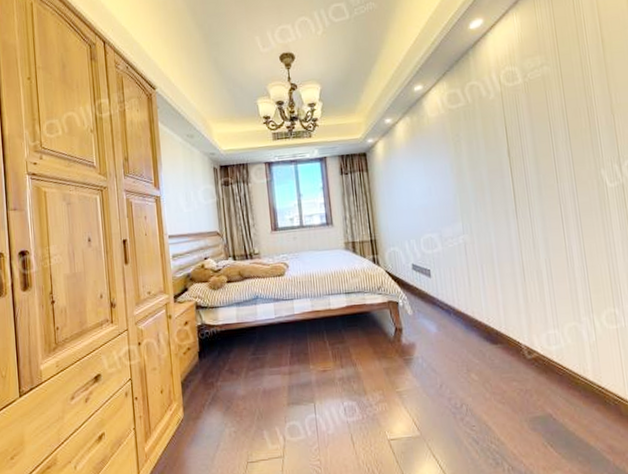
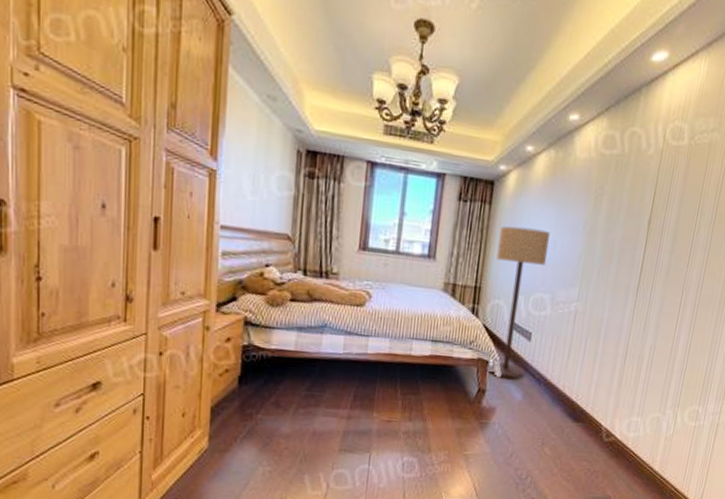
floor lamp: none [380,181,433,315] -> present [487,226,551,379]

